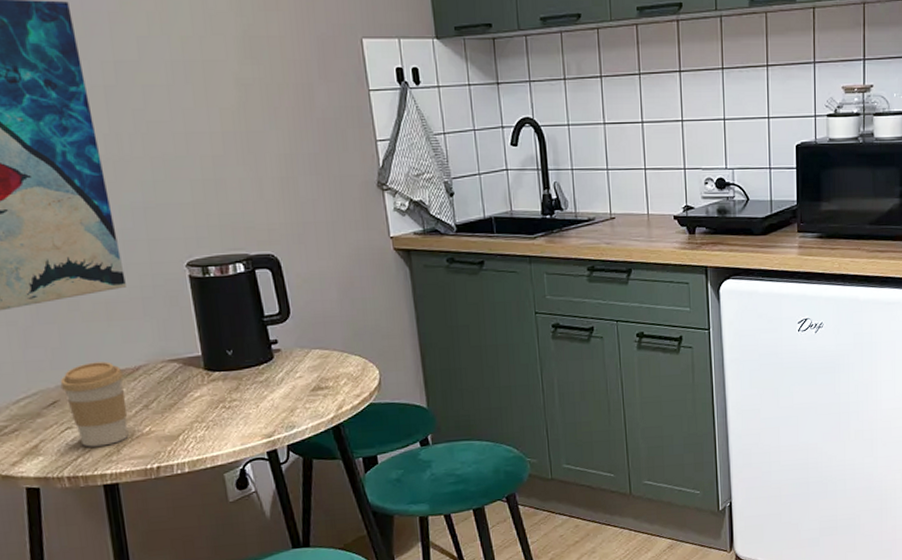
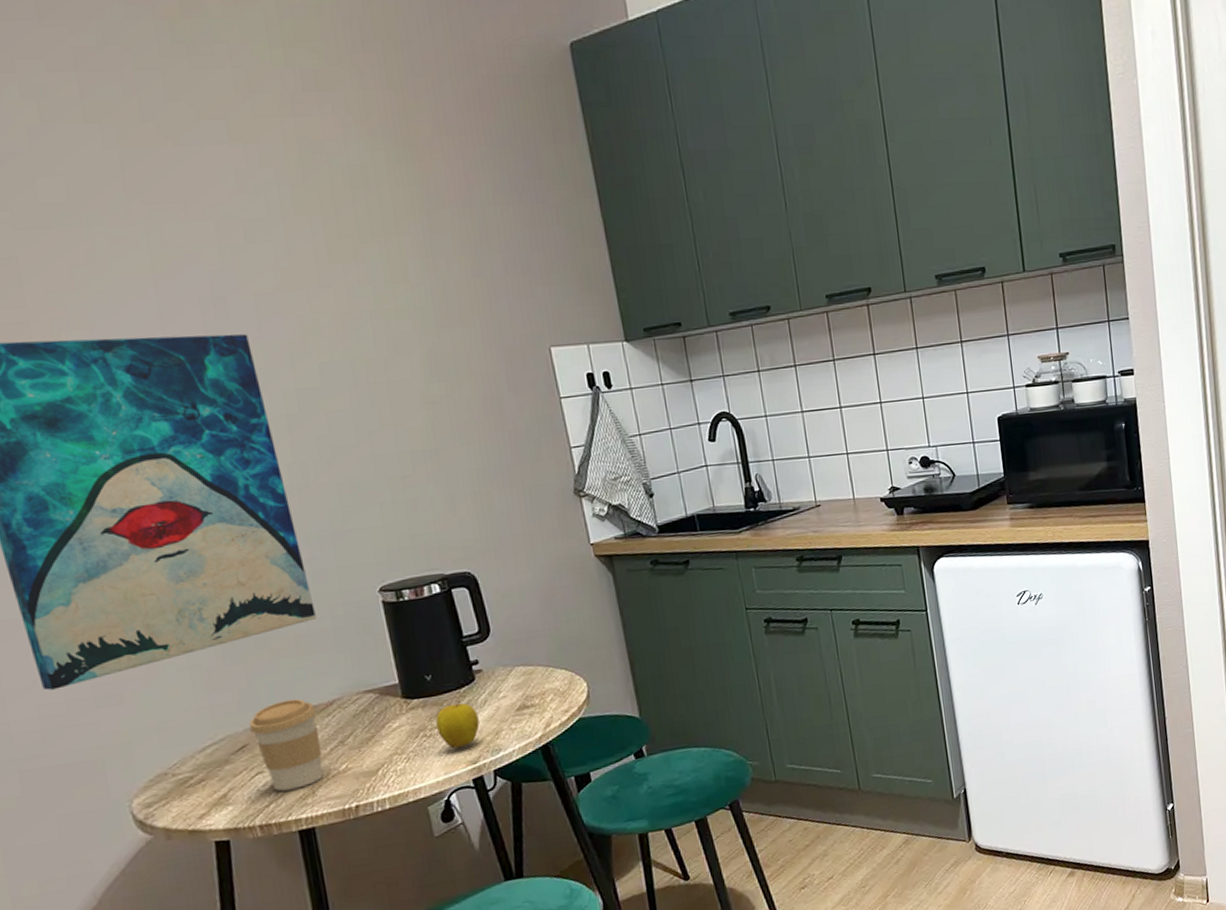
apple: none [234,376,276,422] -> present [435,700,480,749]

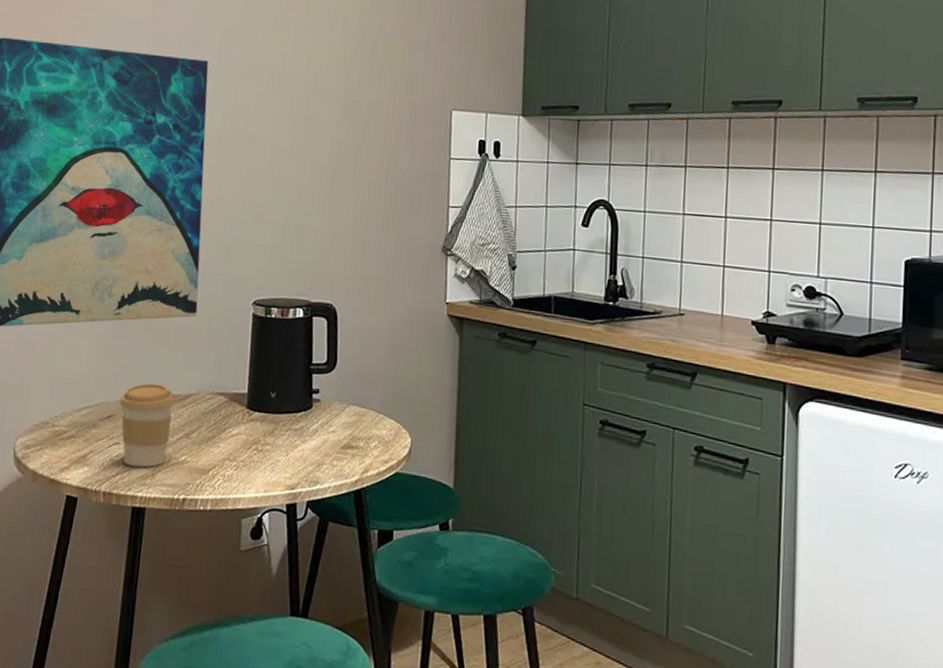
apple: present [435,700,480,749] -> none [268,423,307,470]

